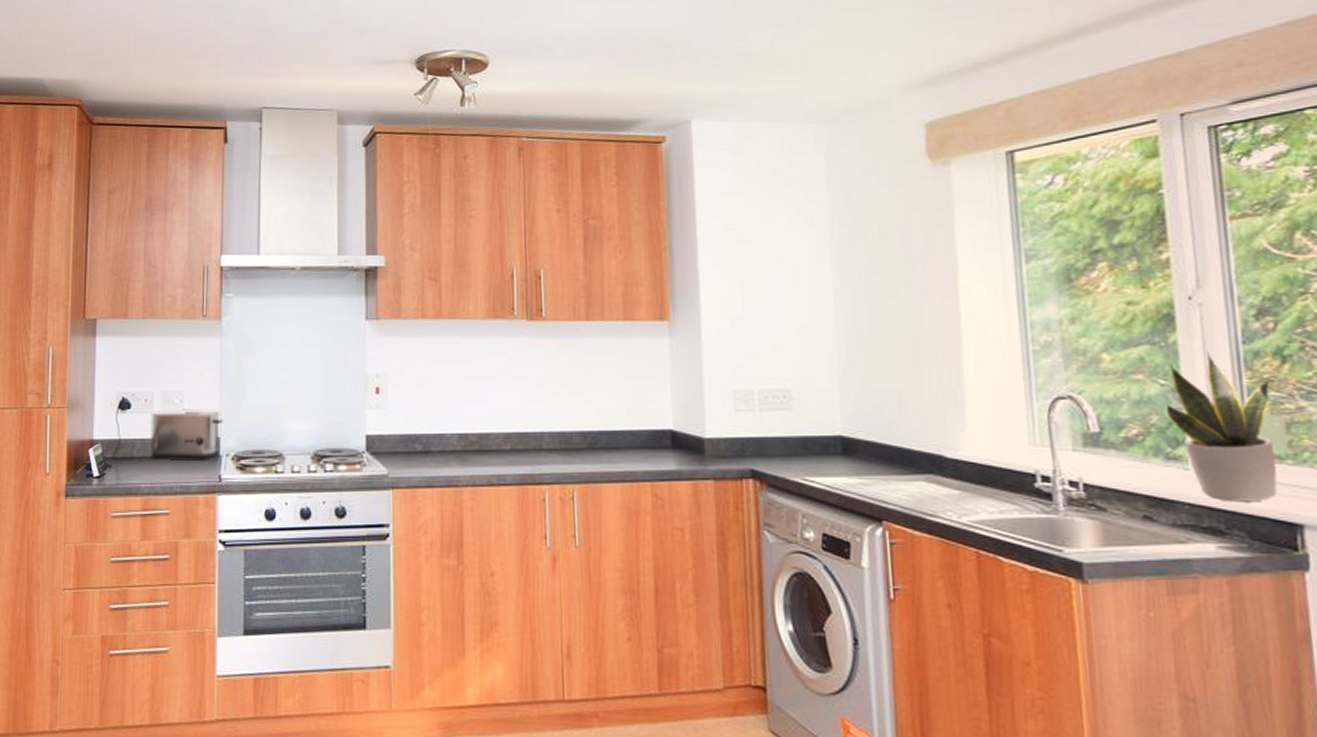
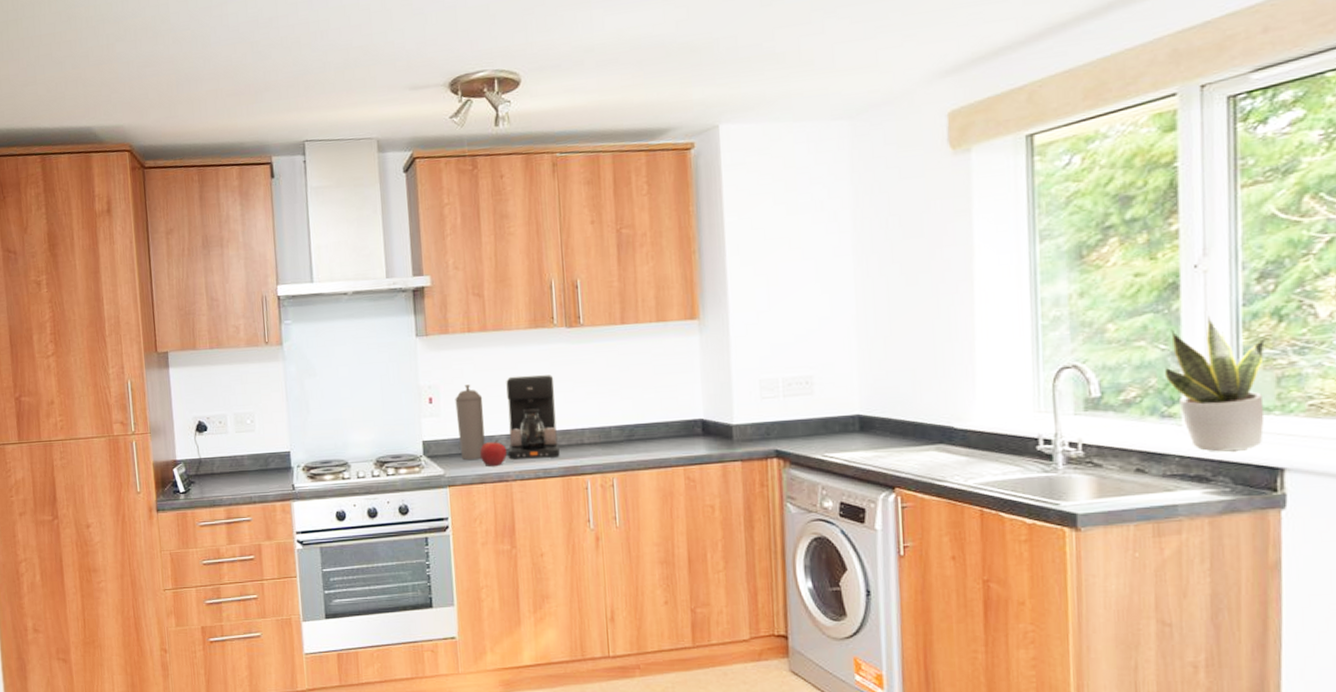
toaster: present [149,409,224,461] -> none [226,426,293,475]
canister: none [404,376,435,461] -> present [455,385,485,461]
fruit: none [427,438,458,470] -> present [479,439,507,468]
coffee maker: none [458,369,516,464] -> present [506,375,560,460]

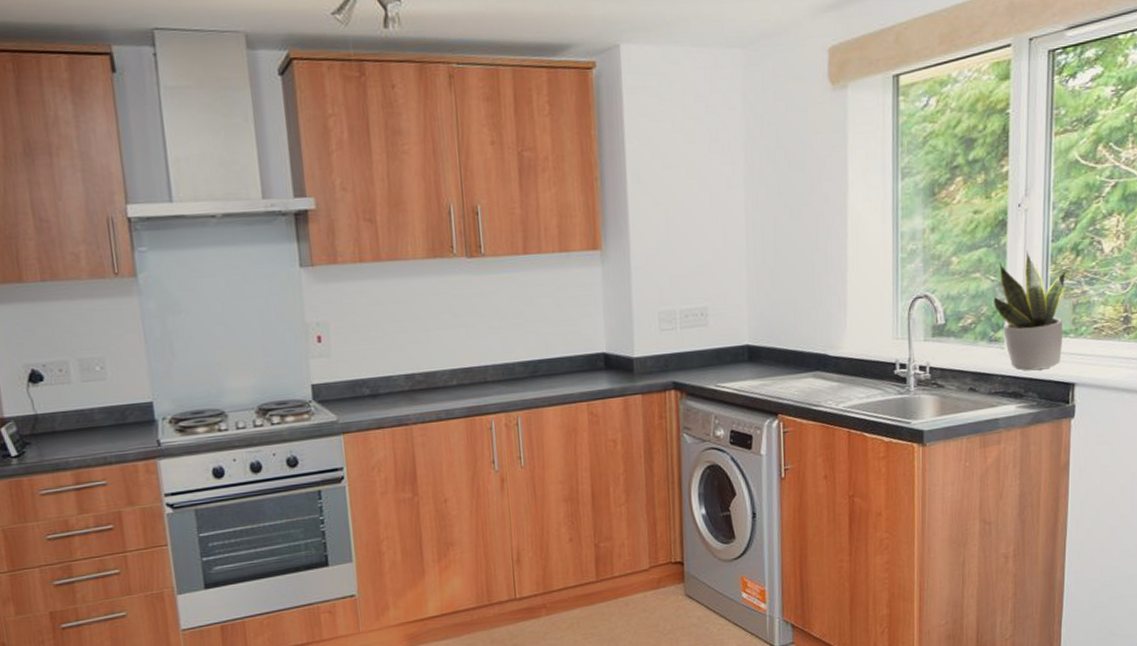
canister: present [455,385,485,461] -> none [347,321,382,405]
fruit: present [479,439,507,468] -> none [375,380,407,411]
coffee maker: present [506,375,560,460] -> none [403,309,463,402]

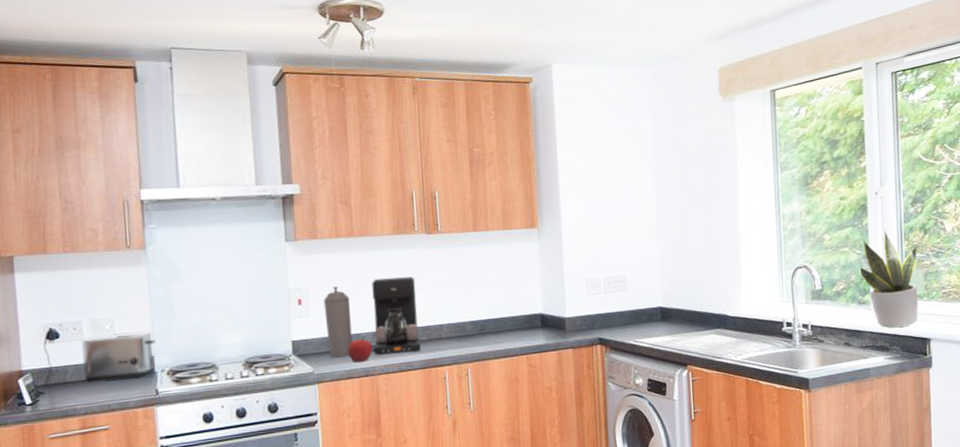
toaster: none [69,373,156,432] -> present [81,331,157,383]
canister: none [347,321,382,405] -> present [323,286,352,358]
fruit: none [375,380,407,411] -> present [347,337,373,363]
coffee maker: none [403,309,463,402] -> present [372,277,421,355]

